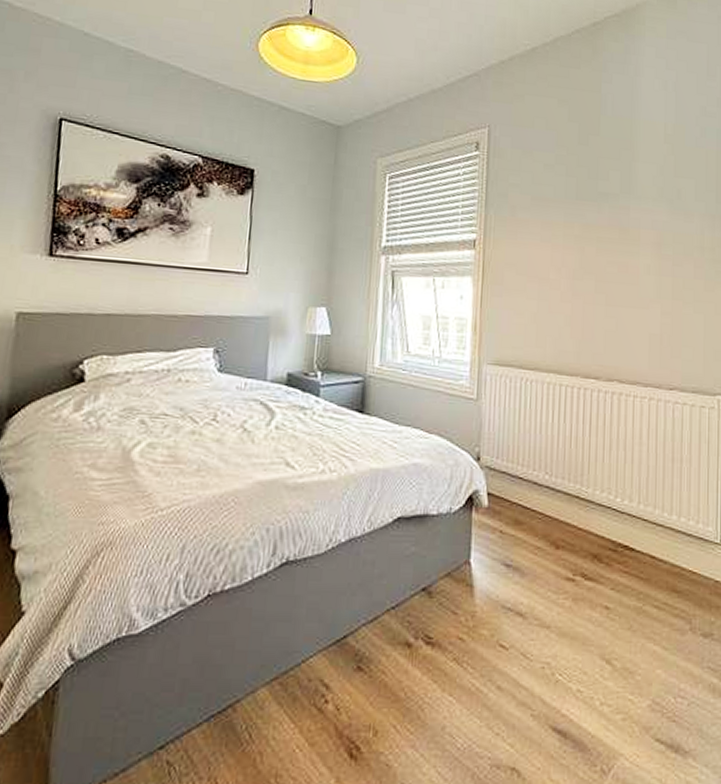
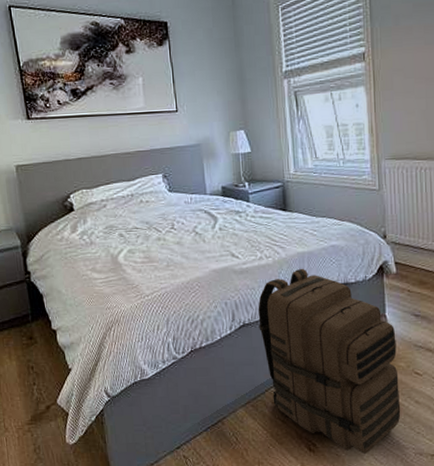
backpack: none [306,490,481,764] -> present [258,268,401,454]

